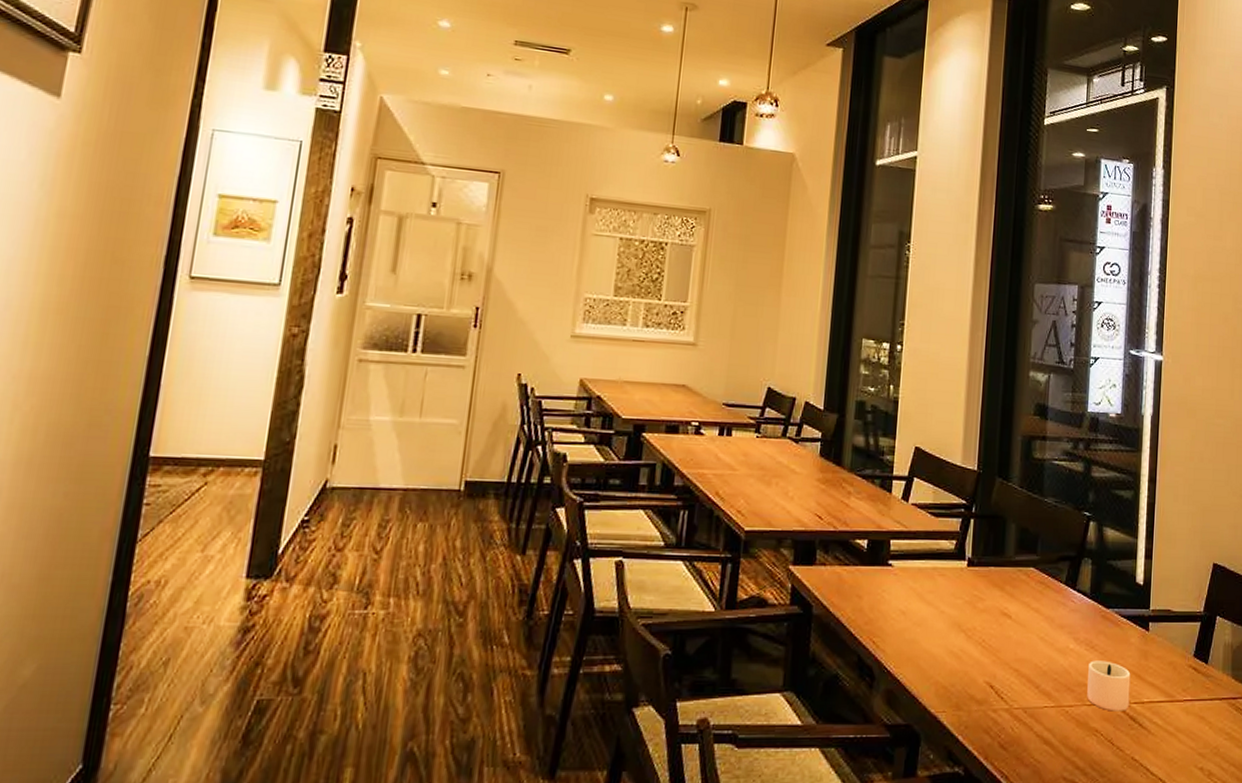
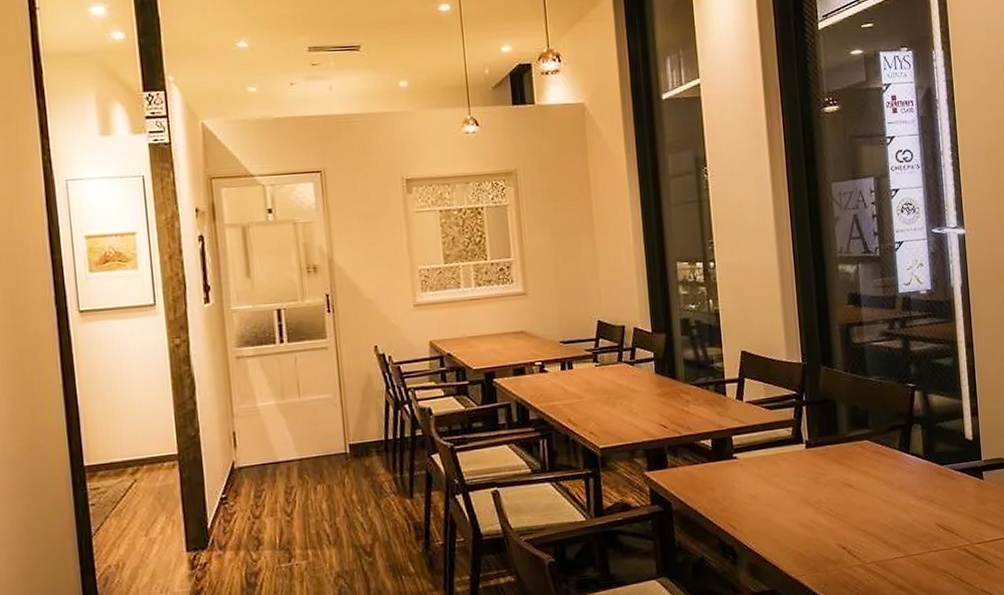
candle: present [1087,660,1131,711] -> none [931,511,973,553]

